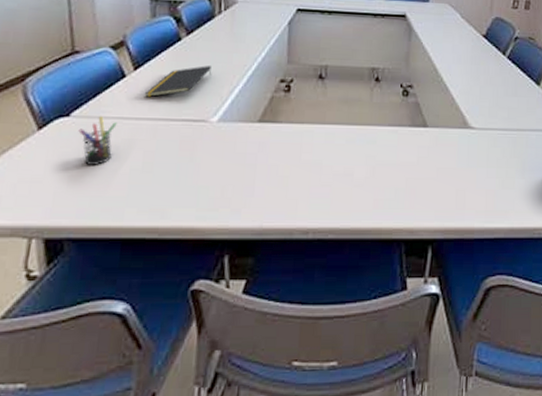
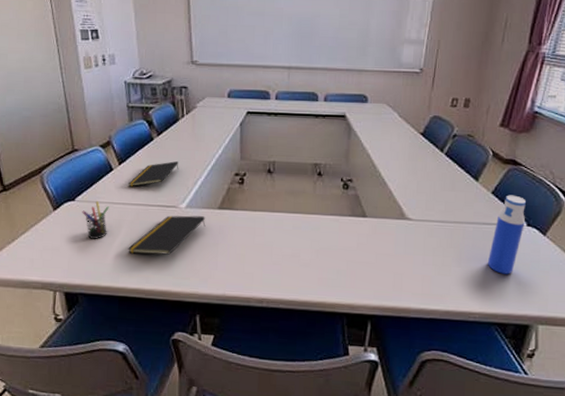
notepad: none [138,131,242,182] -> present [127,215,206,255]

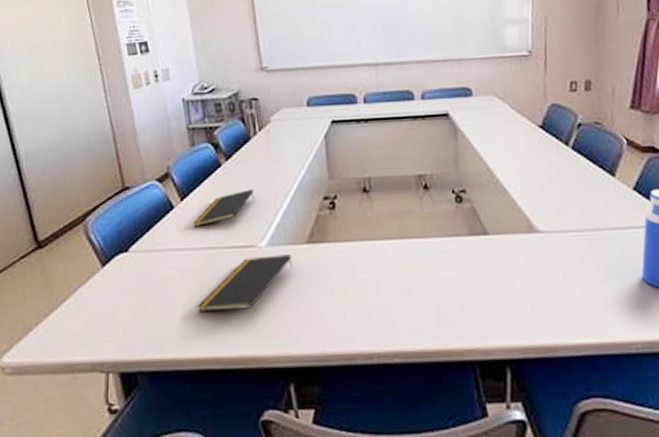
pen holder: present [82,201,109,239] -> none [137,249,171,298]

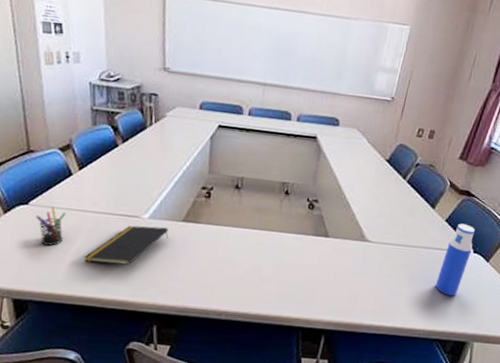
pen holder: none [137,249,171,298] -> present [35,206,66,246]
notepad: present [193,189,255,228] -> none [88,170,144,194]

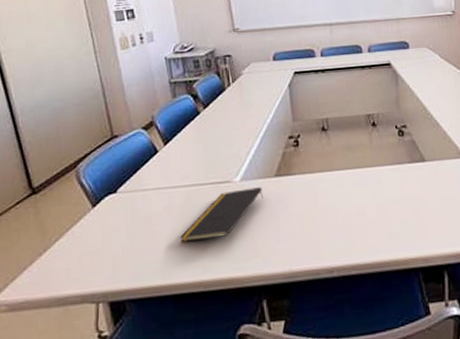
pen holder: present [35,206,66,246] -> none [125,189,156,233]

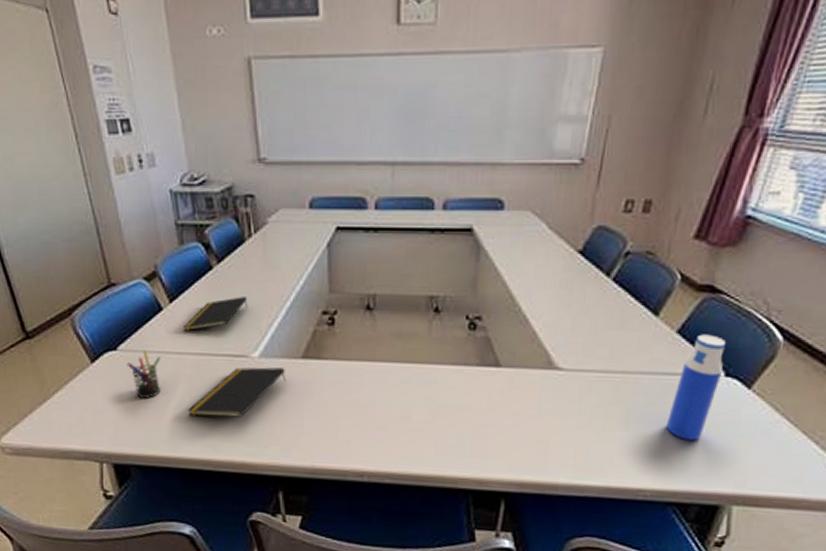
pen holder: none [125,189,156,233] -> present [127,350,161,398]
notepad: none [175,133,230,168] -> present [182,297,248,332]

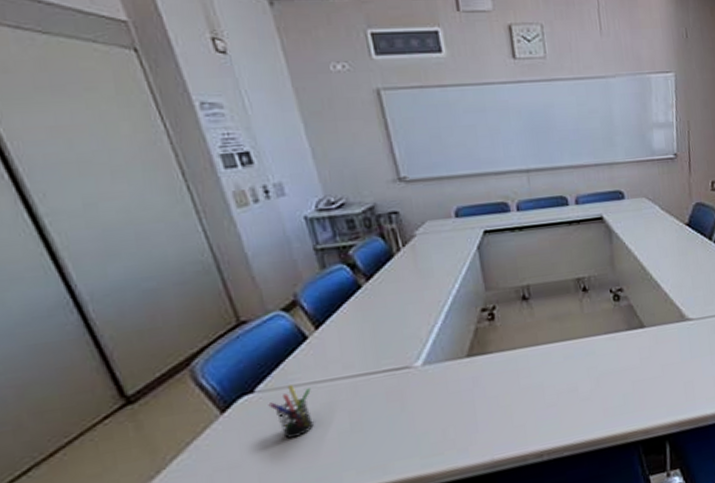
notepad: present [182,297,248,332] -> none [333,309,405,356]
notepad: present [187,367,286,417] -> none [348,370,454,443]

